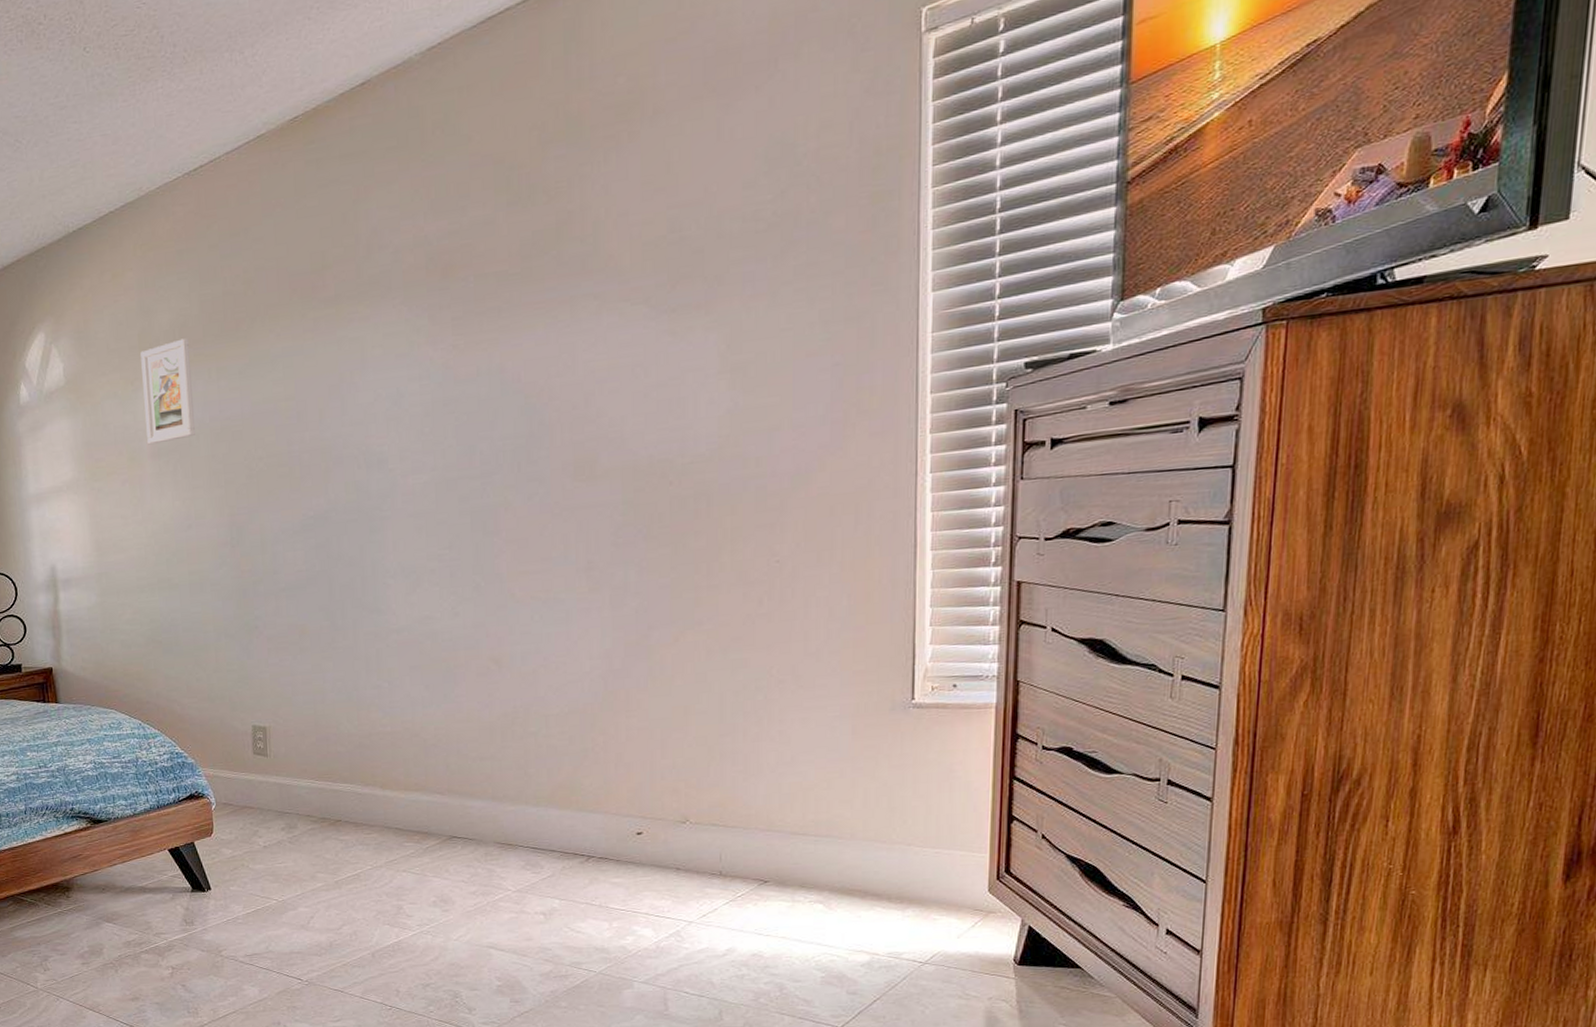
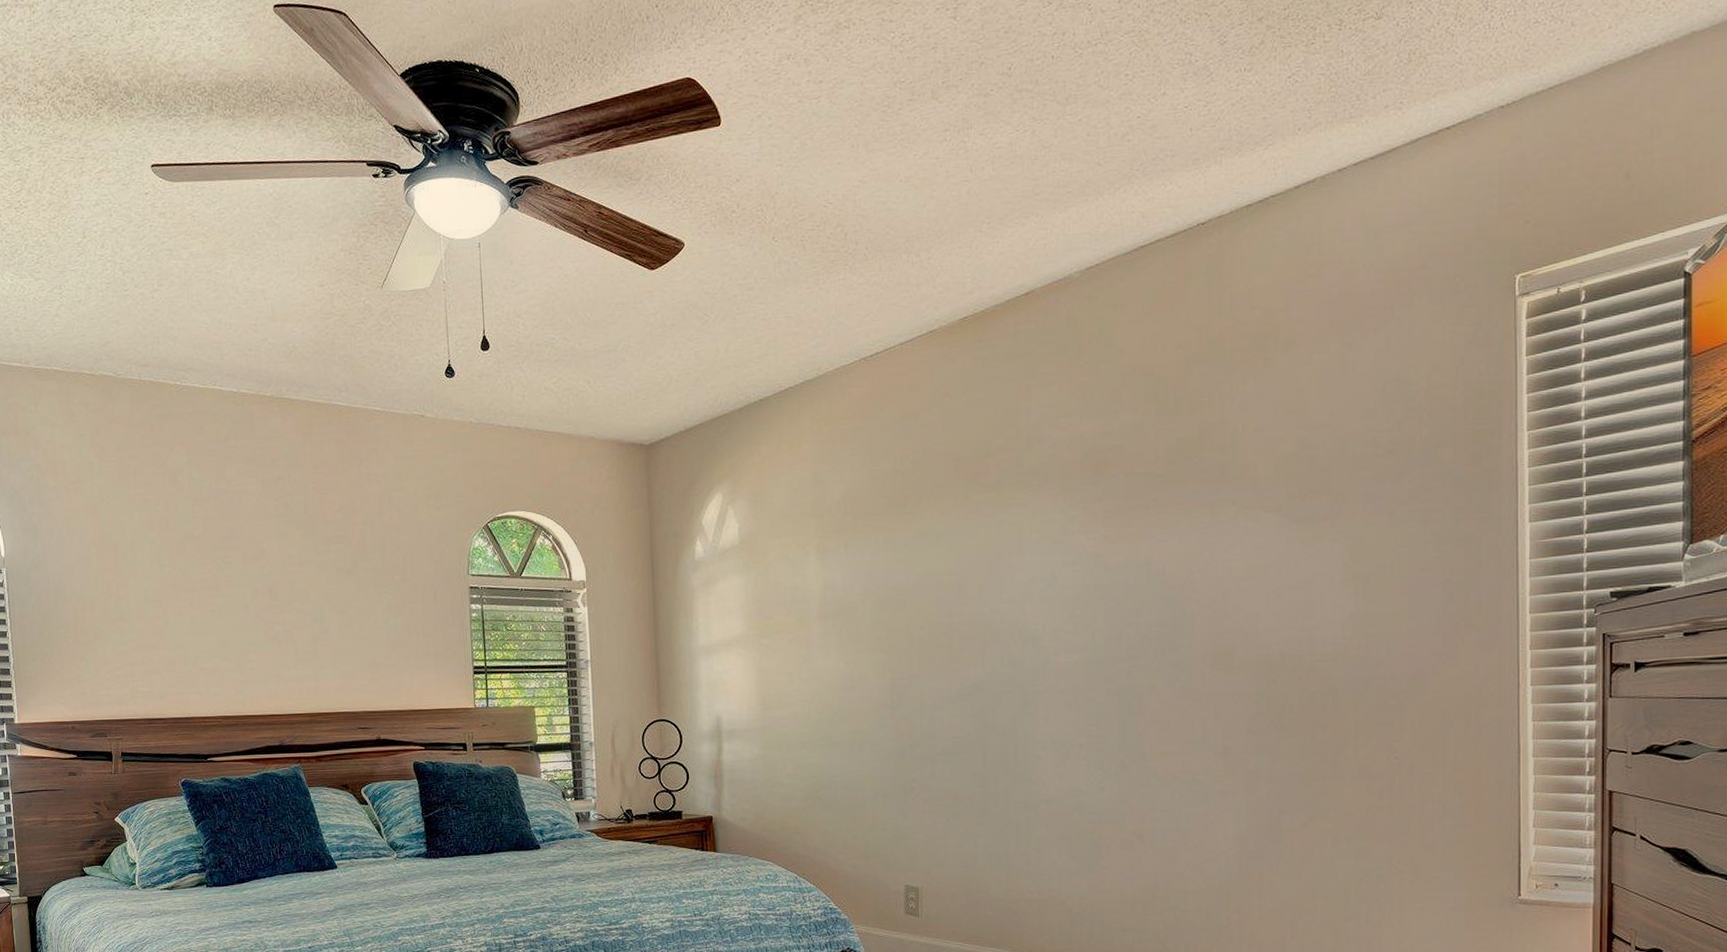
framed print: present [140,338,195,445] -> none [813,509,861,607]

